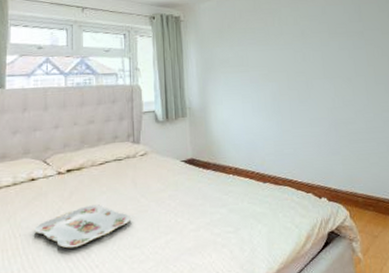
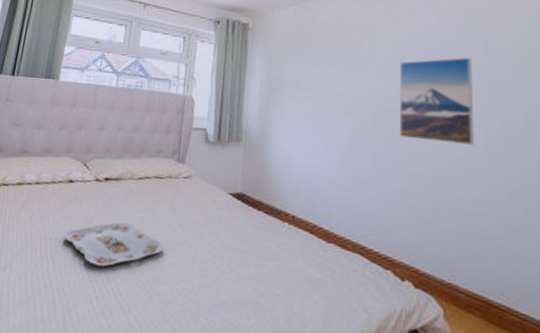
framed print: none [301,26,359,92] -> present [399,57,475,145]

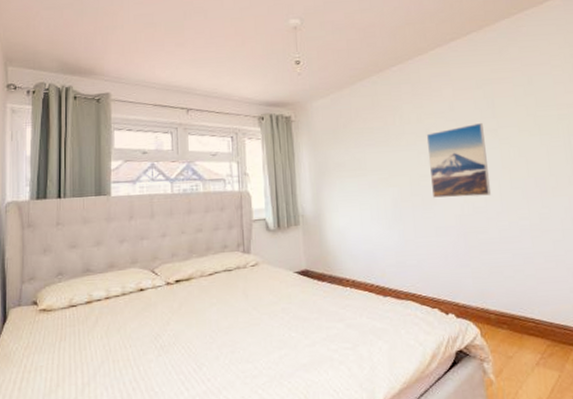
serving tray: present [64,222,163,267] -> none [145,316,242,361]

